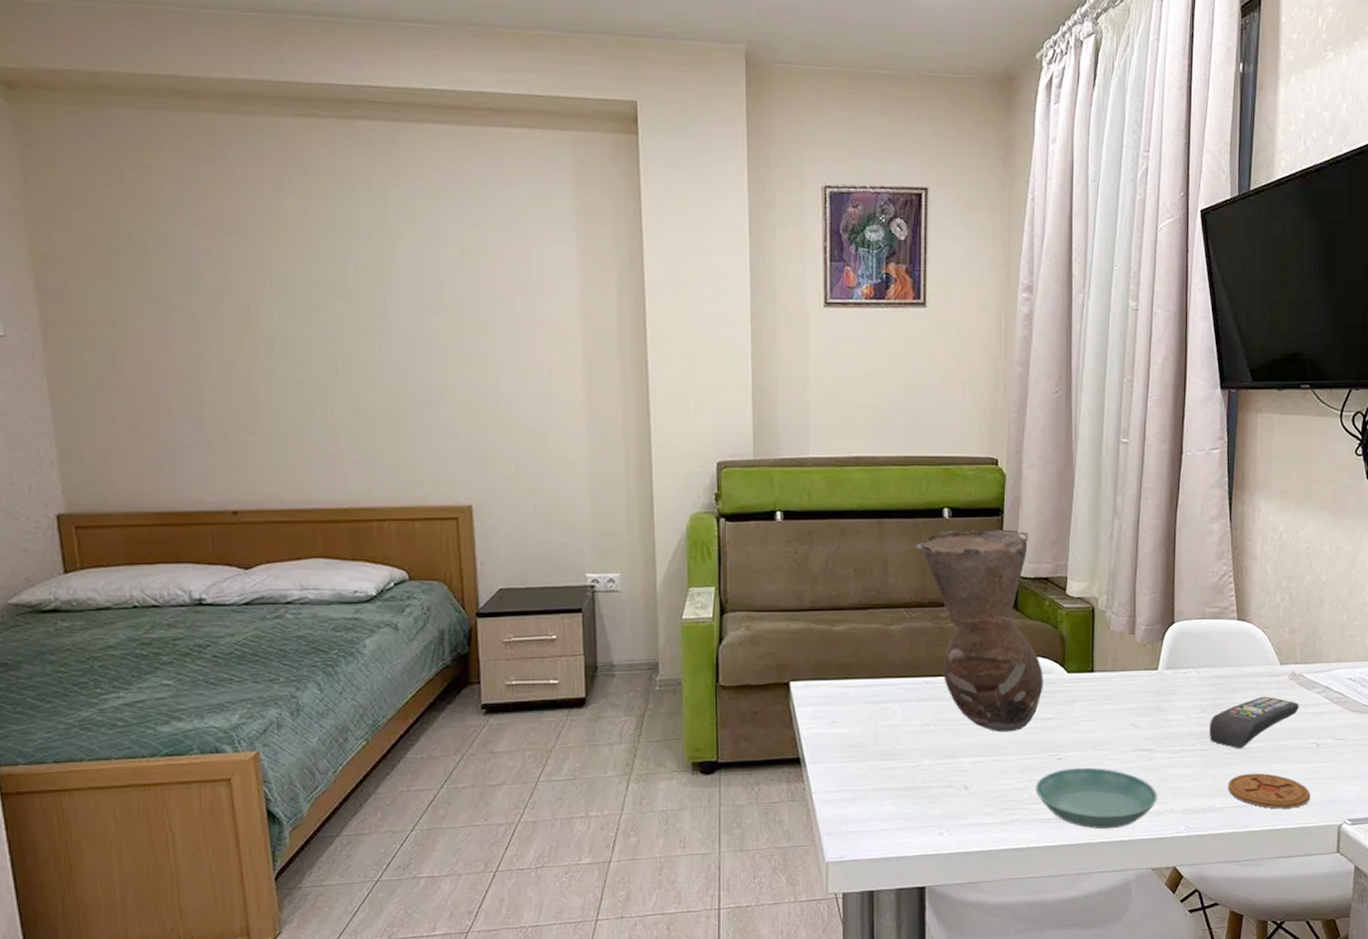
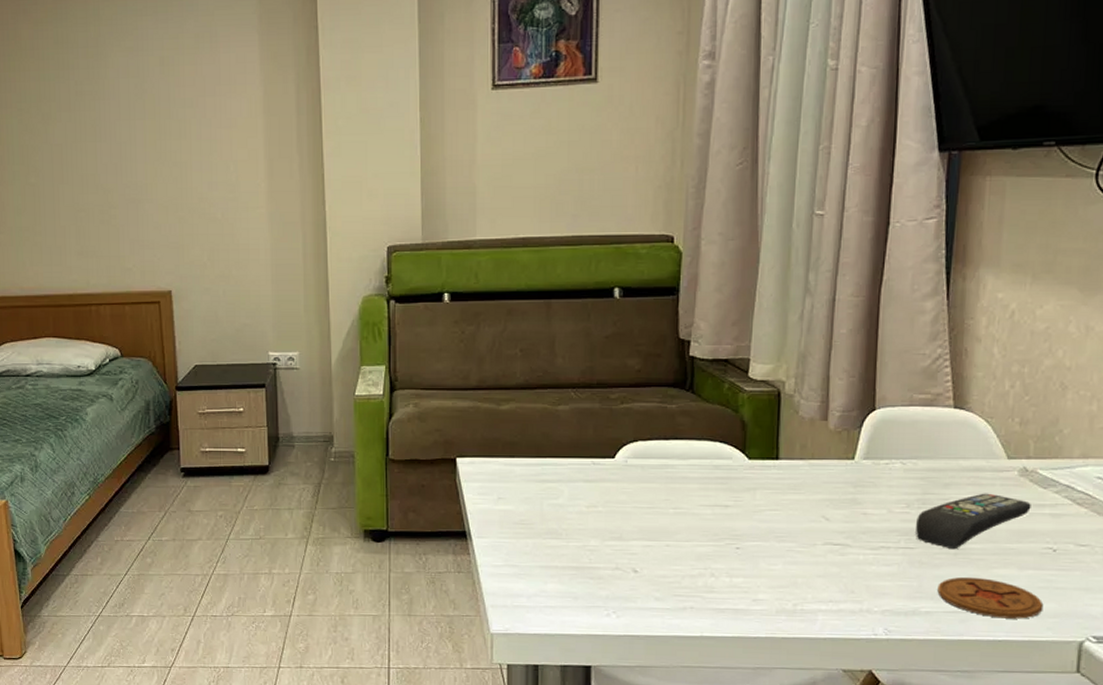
vase: present [915,529,1043,733] -> none [584,309,721,518]
saucer: present [1035,767,1157,829] -> none [710,558,851,625]

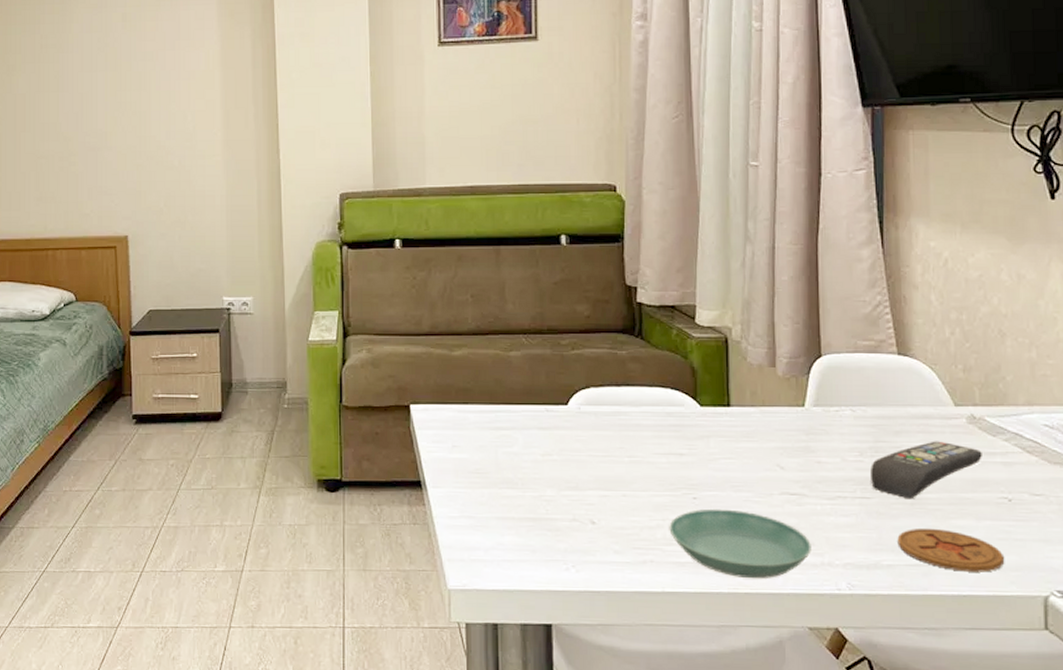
saucer: none [710,558,851,625] -> present [669,508,811,579]

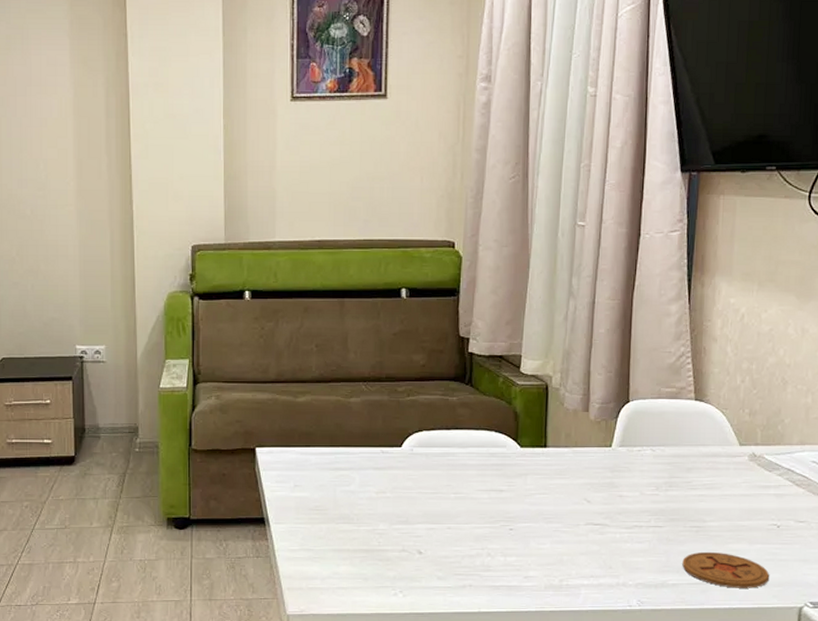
saucer: present [669,508,811,579] -> none [487,538,609,599]
remote control: present [871,441,982,500] -> none [664,476,759,527]

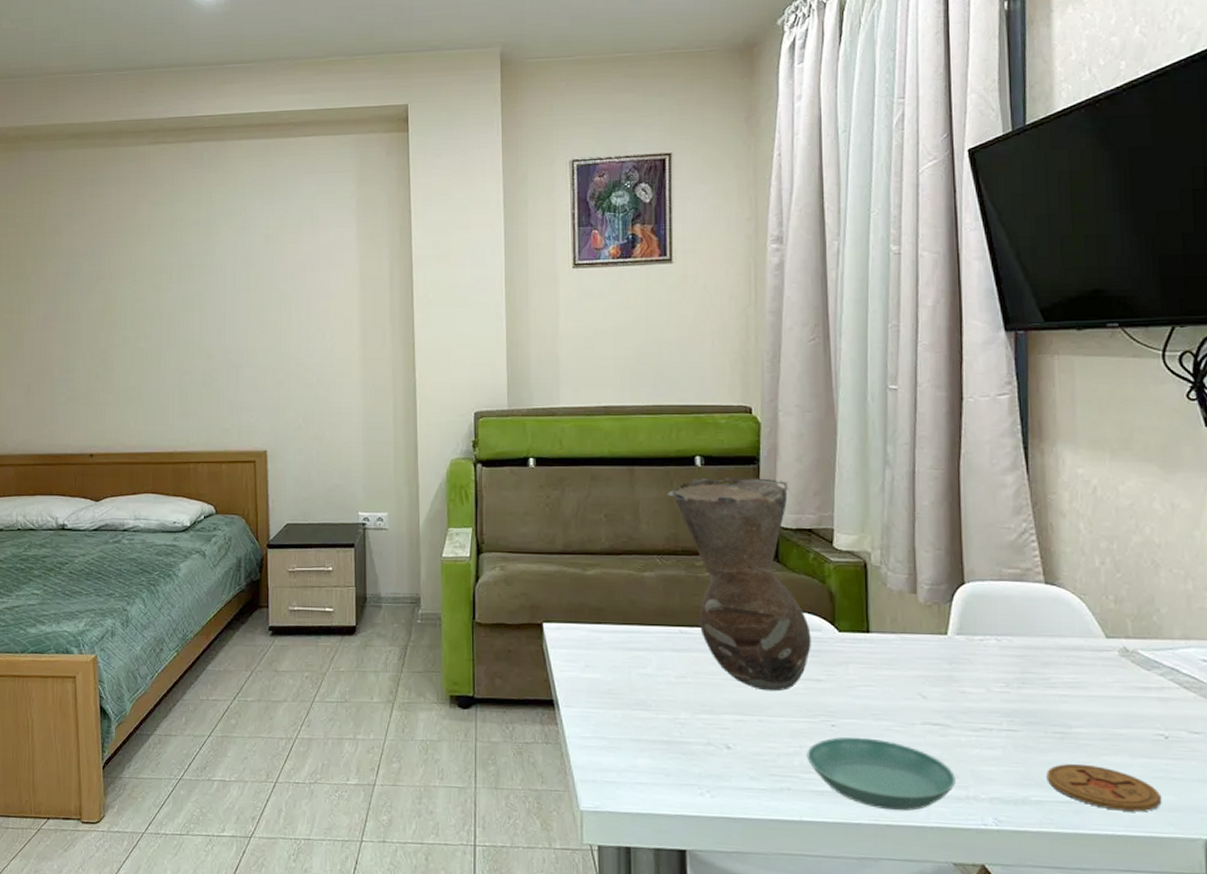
vase: none [374,309,497,502] -> present [667,478,811,692]
saucer: none [487,538,609,599] -> present [807,737,956,811]

